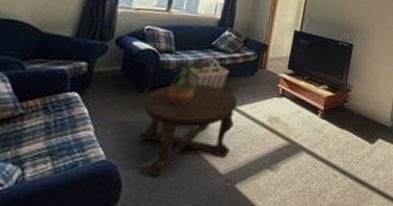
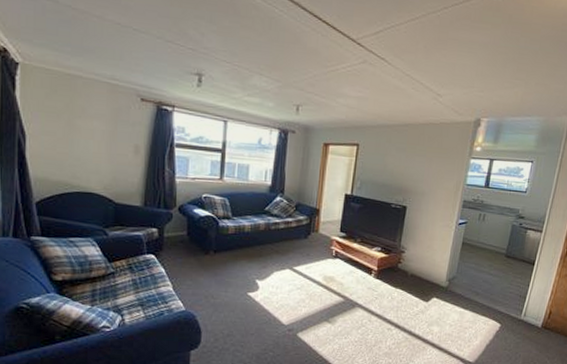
coffee table: present [138,84,238,177] -> none [210,247,294,325]
potted plant: present [169,62,204,105] -> none [230,227,260,266]
basket: present [188,57,230,90] -> none [247,222,284,252]

